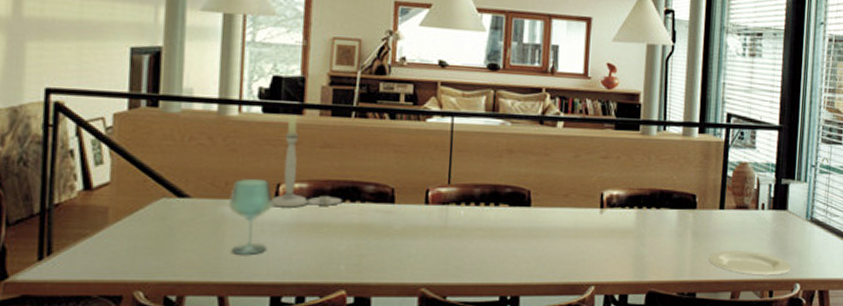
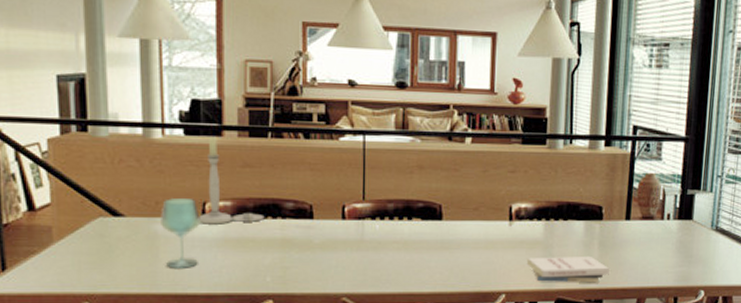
books: none [617,246,703,275] -> present [526,255,610,283]
plate: present [708,249,792,276] -> none [615,258,696,283]

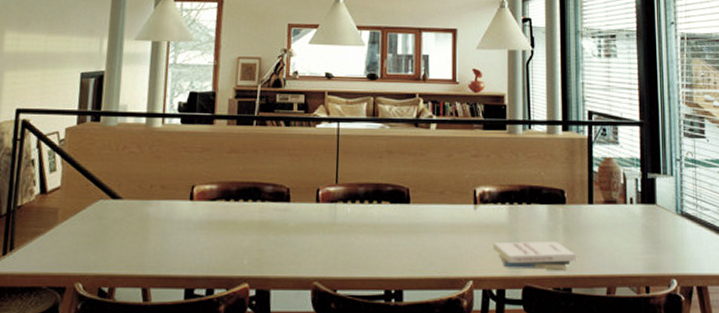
wine glass: present [160,197,201,268] -> none [153,181,189,250]
candlestick: present [199,136,265,225] -> none [187,124,246,207]

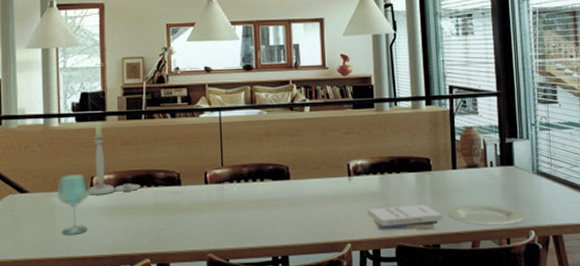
wine glass: none [153,181,189,250] -> present [57,173,89,235]
candlestick: none [187,124,246,207] -> present [88,121,141,196]
plate: none [581,244,666,271] -> present [447,204,525,226]

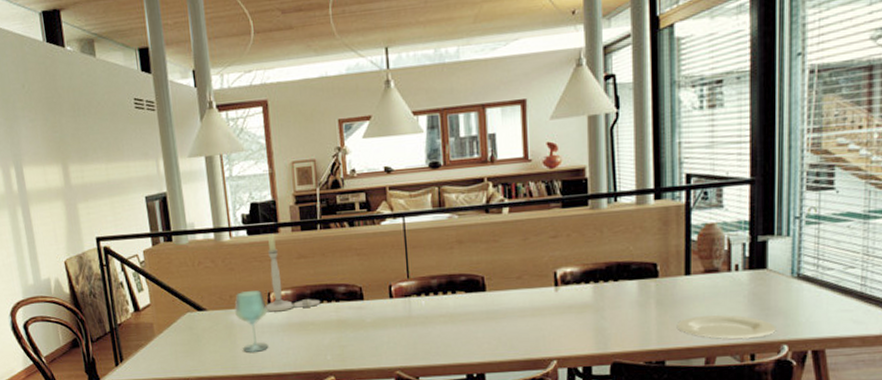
books: present [367,204,443,230] -> none [576,315,670,346]

